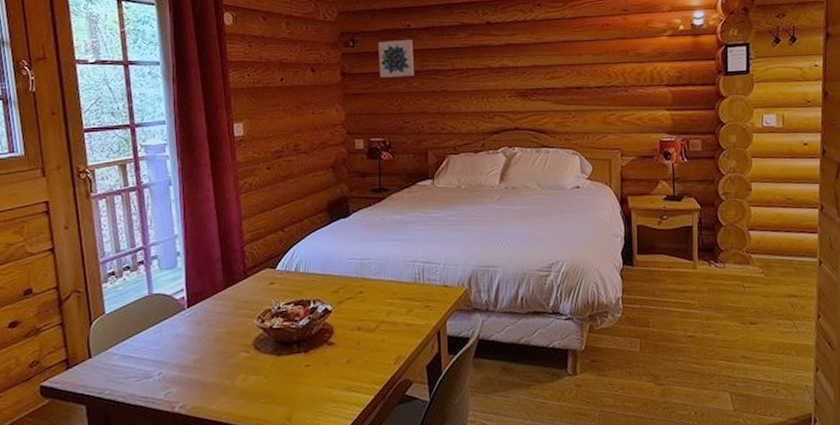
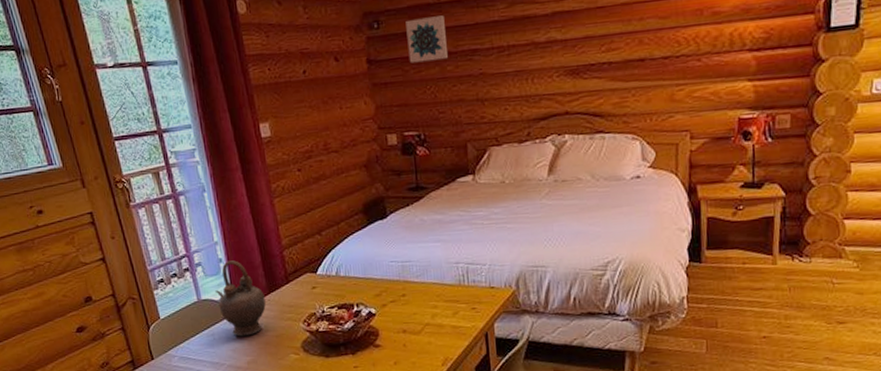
teapot: none [168,254,220,334] -> present [214,260,266,337]

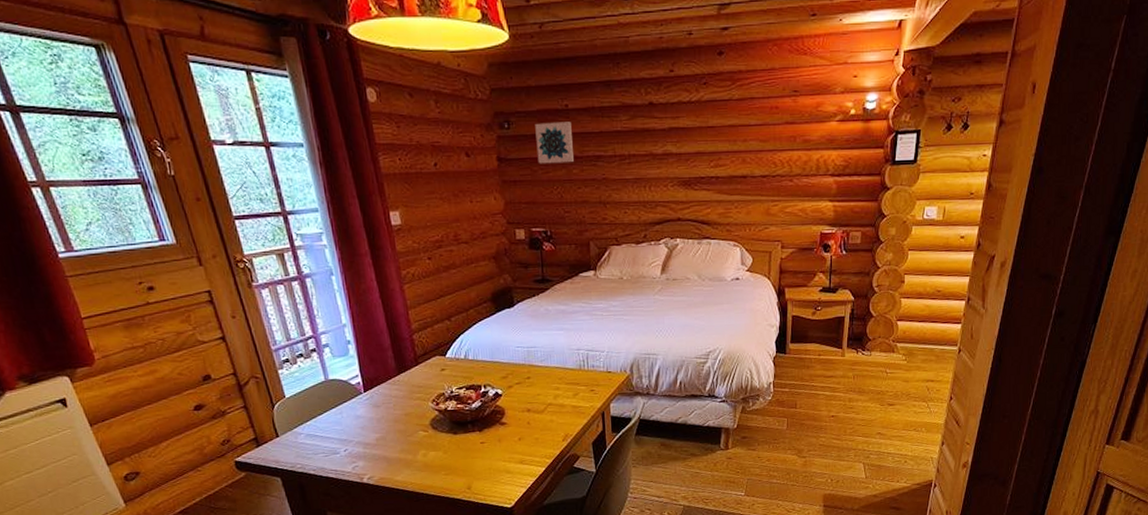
teapot: present [214,260,266,337] -> none [342,342,395,415]

